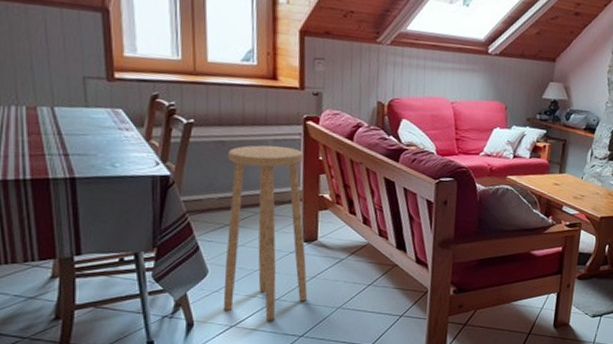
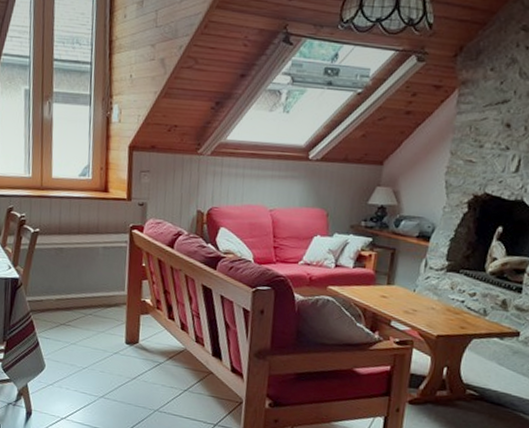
stool: present [223,145,308,321] -> none [56,252,129,417]

